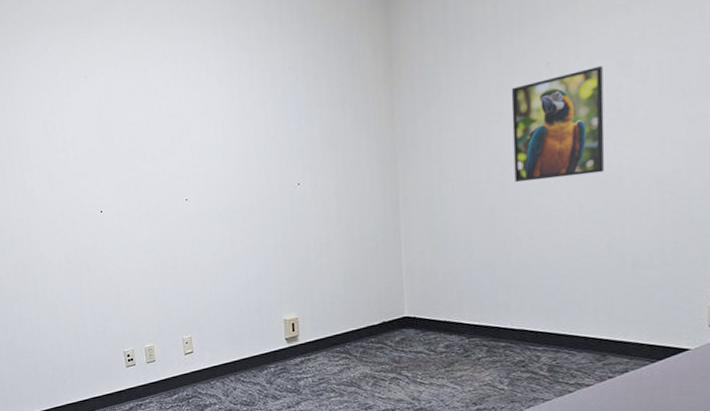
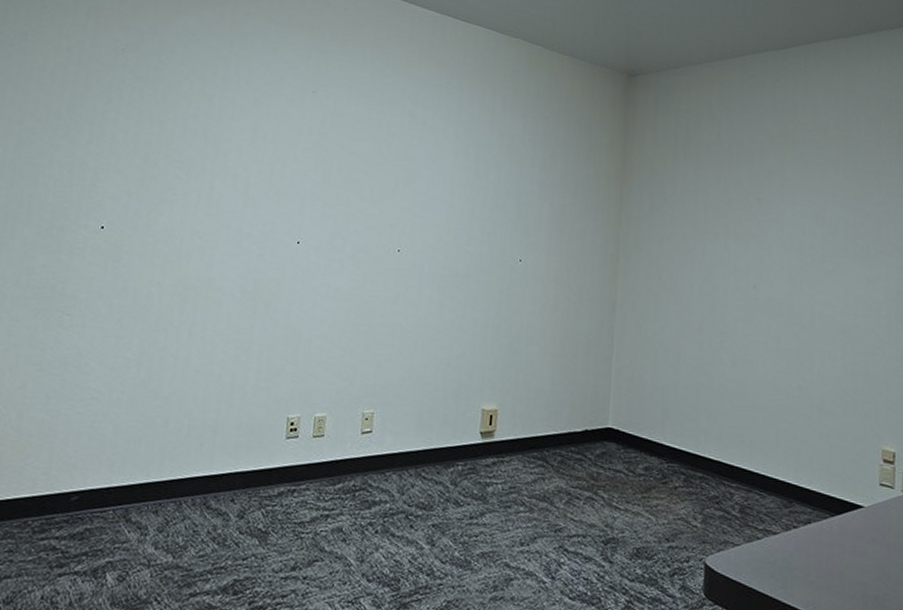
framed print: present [511,66,605,183] -> none [723,212,802,313]

